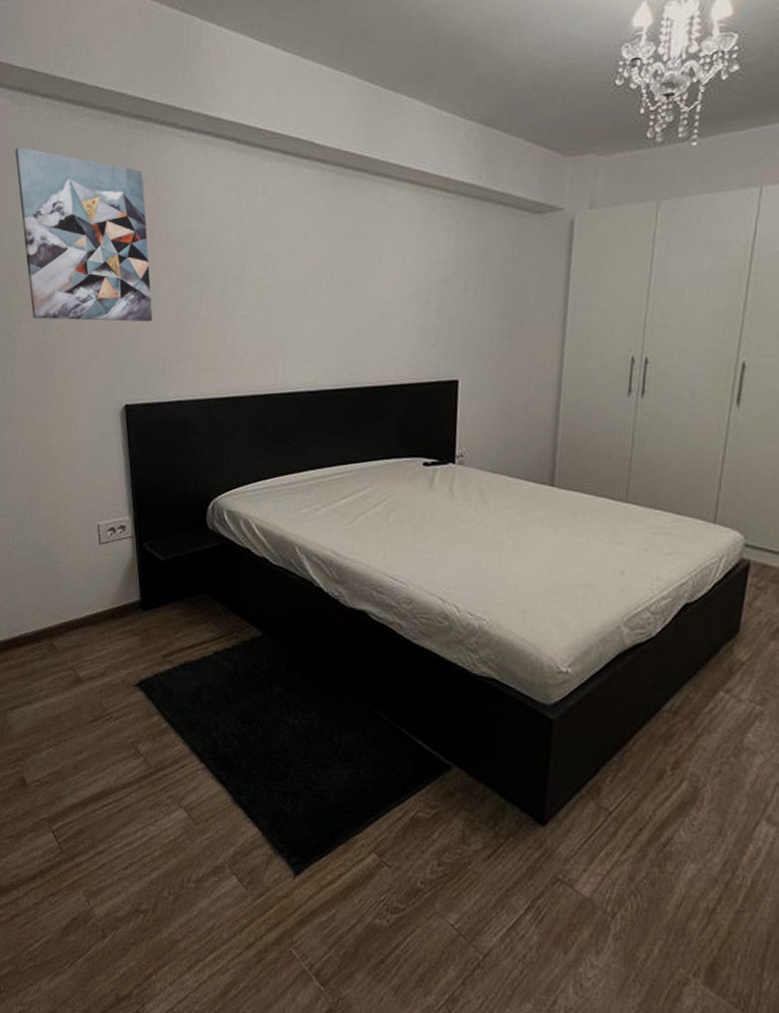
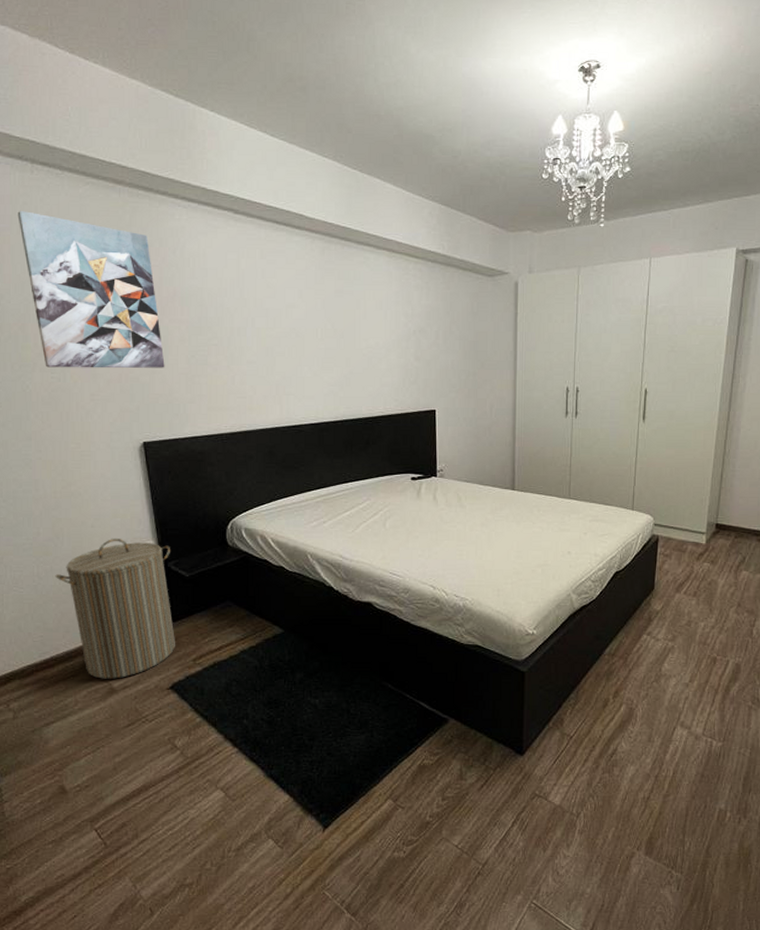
laundry hamper: none [29,511,146,668] -> present [55,539,175,679]

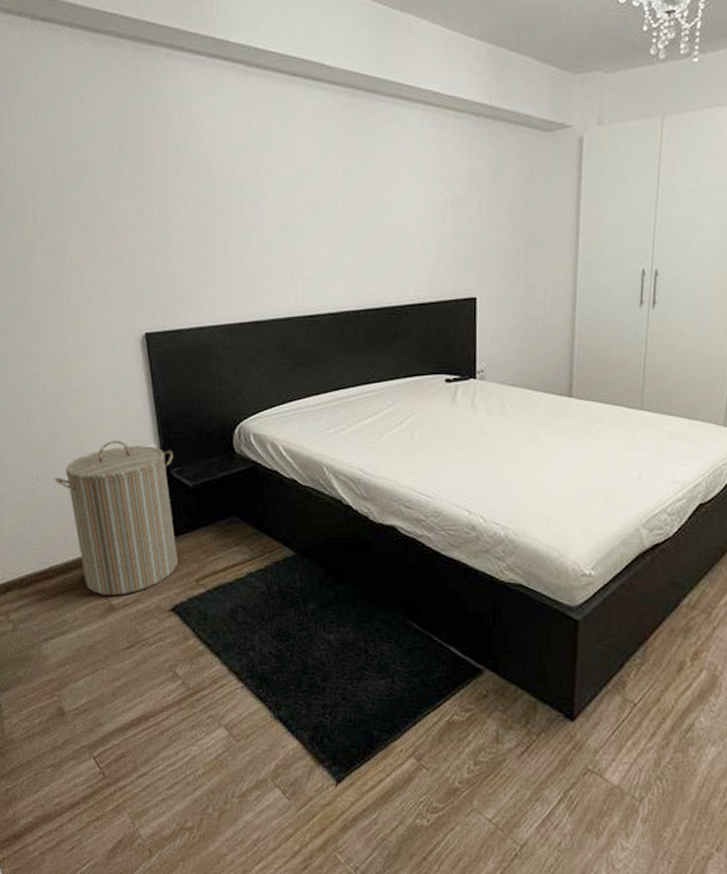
wall art: present [17,211,165,369] -> none [17,74,169,250]

